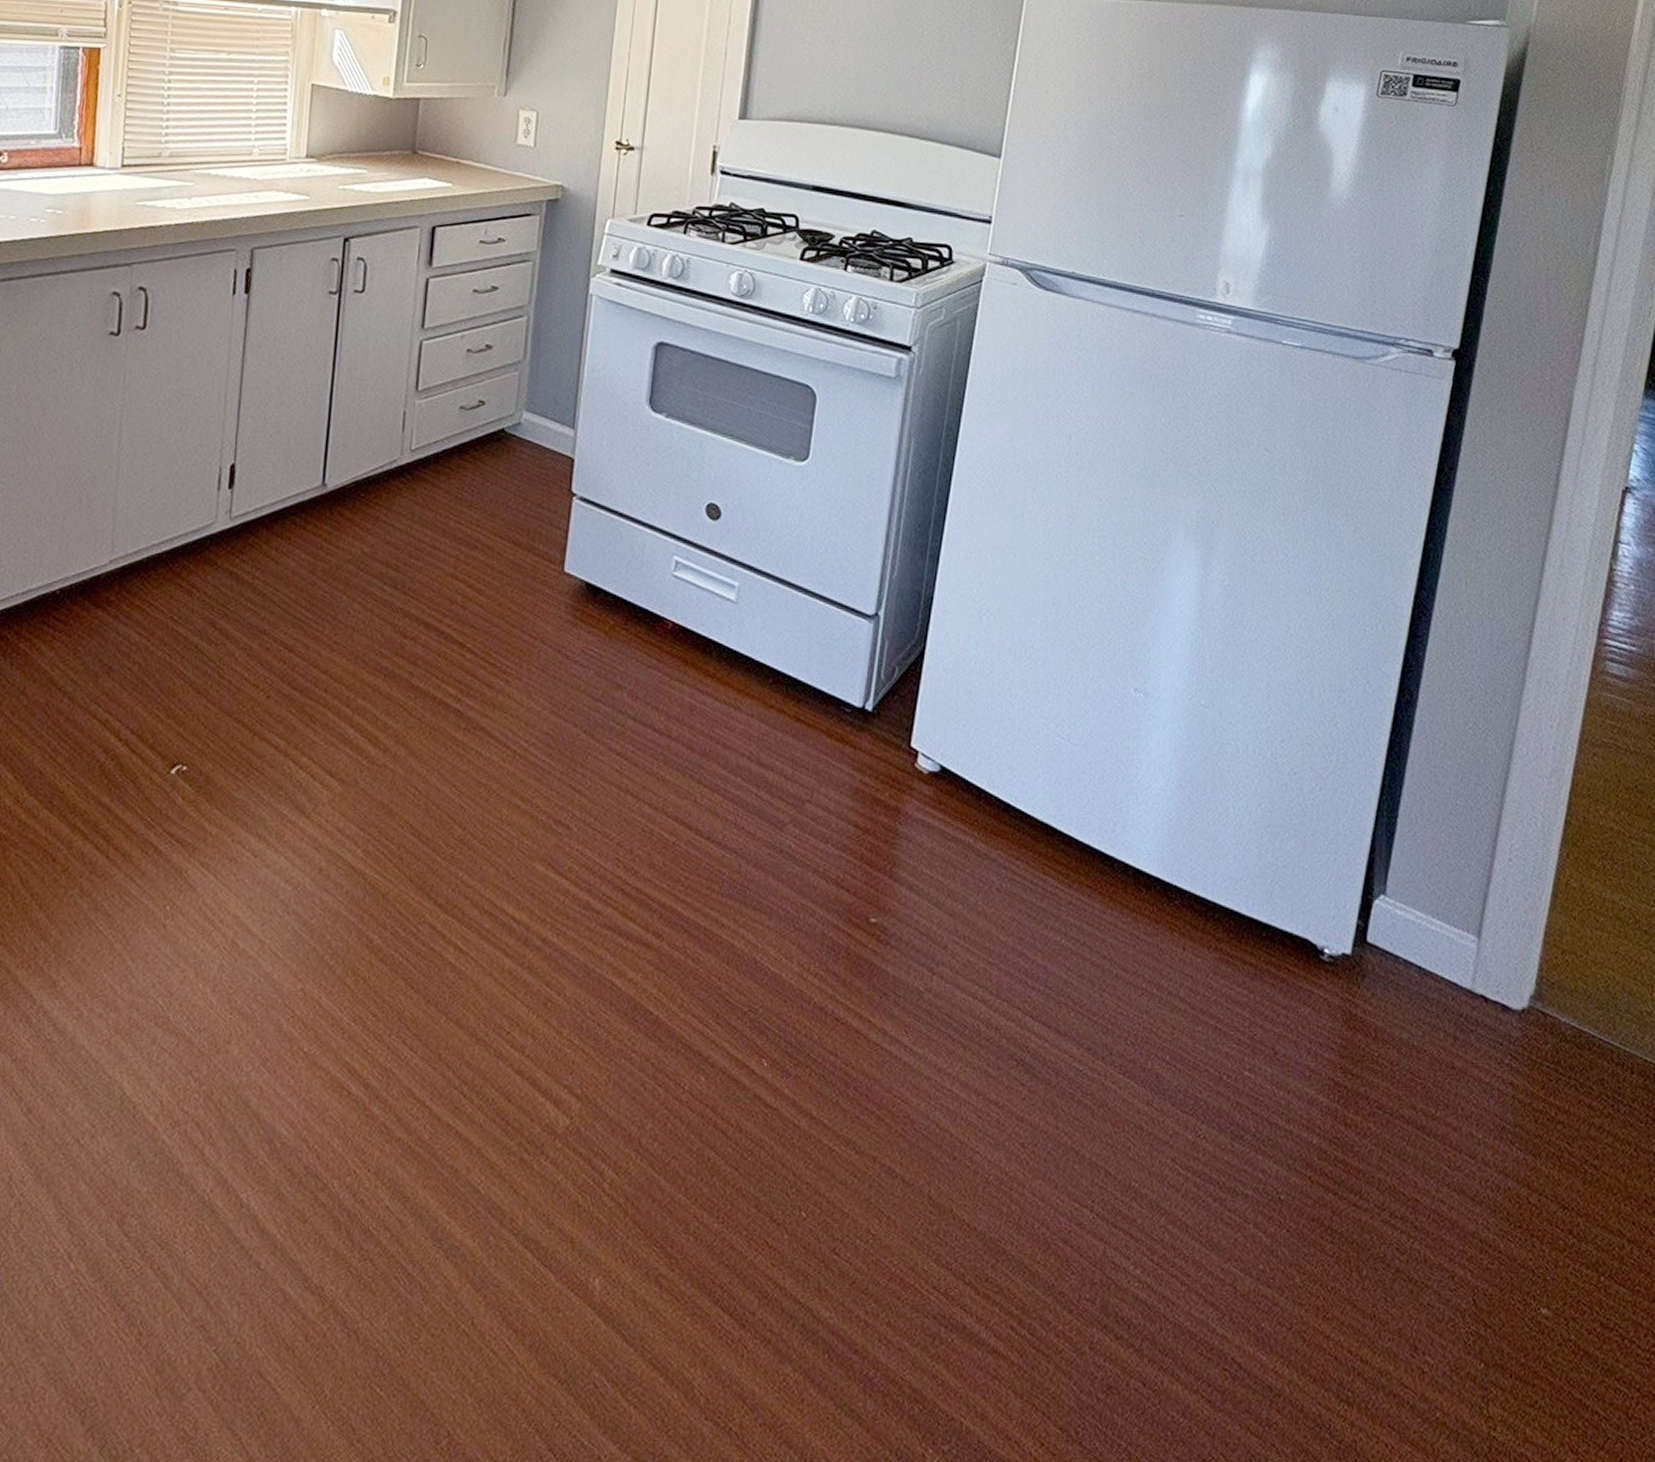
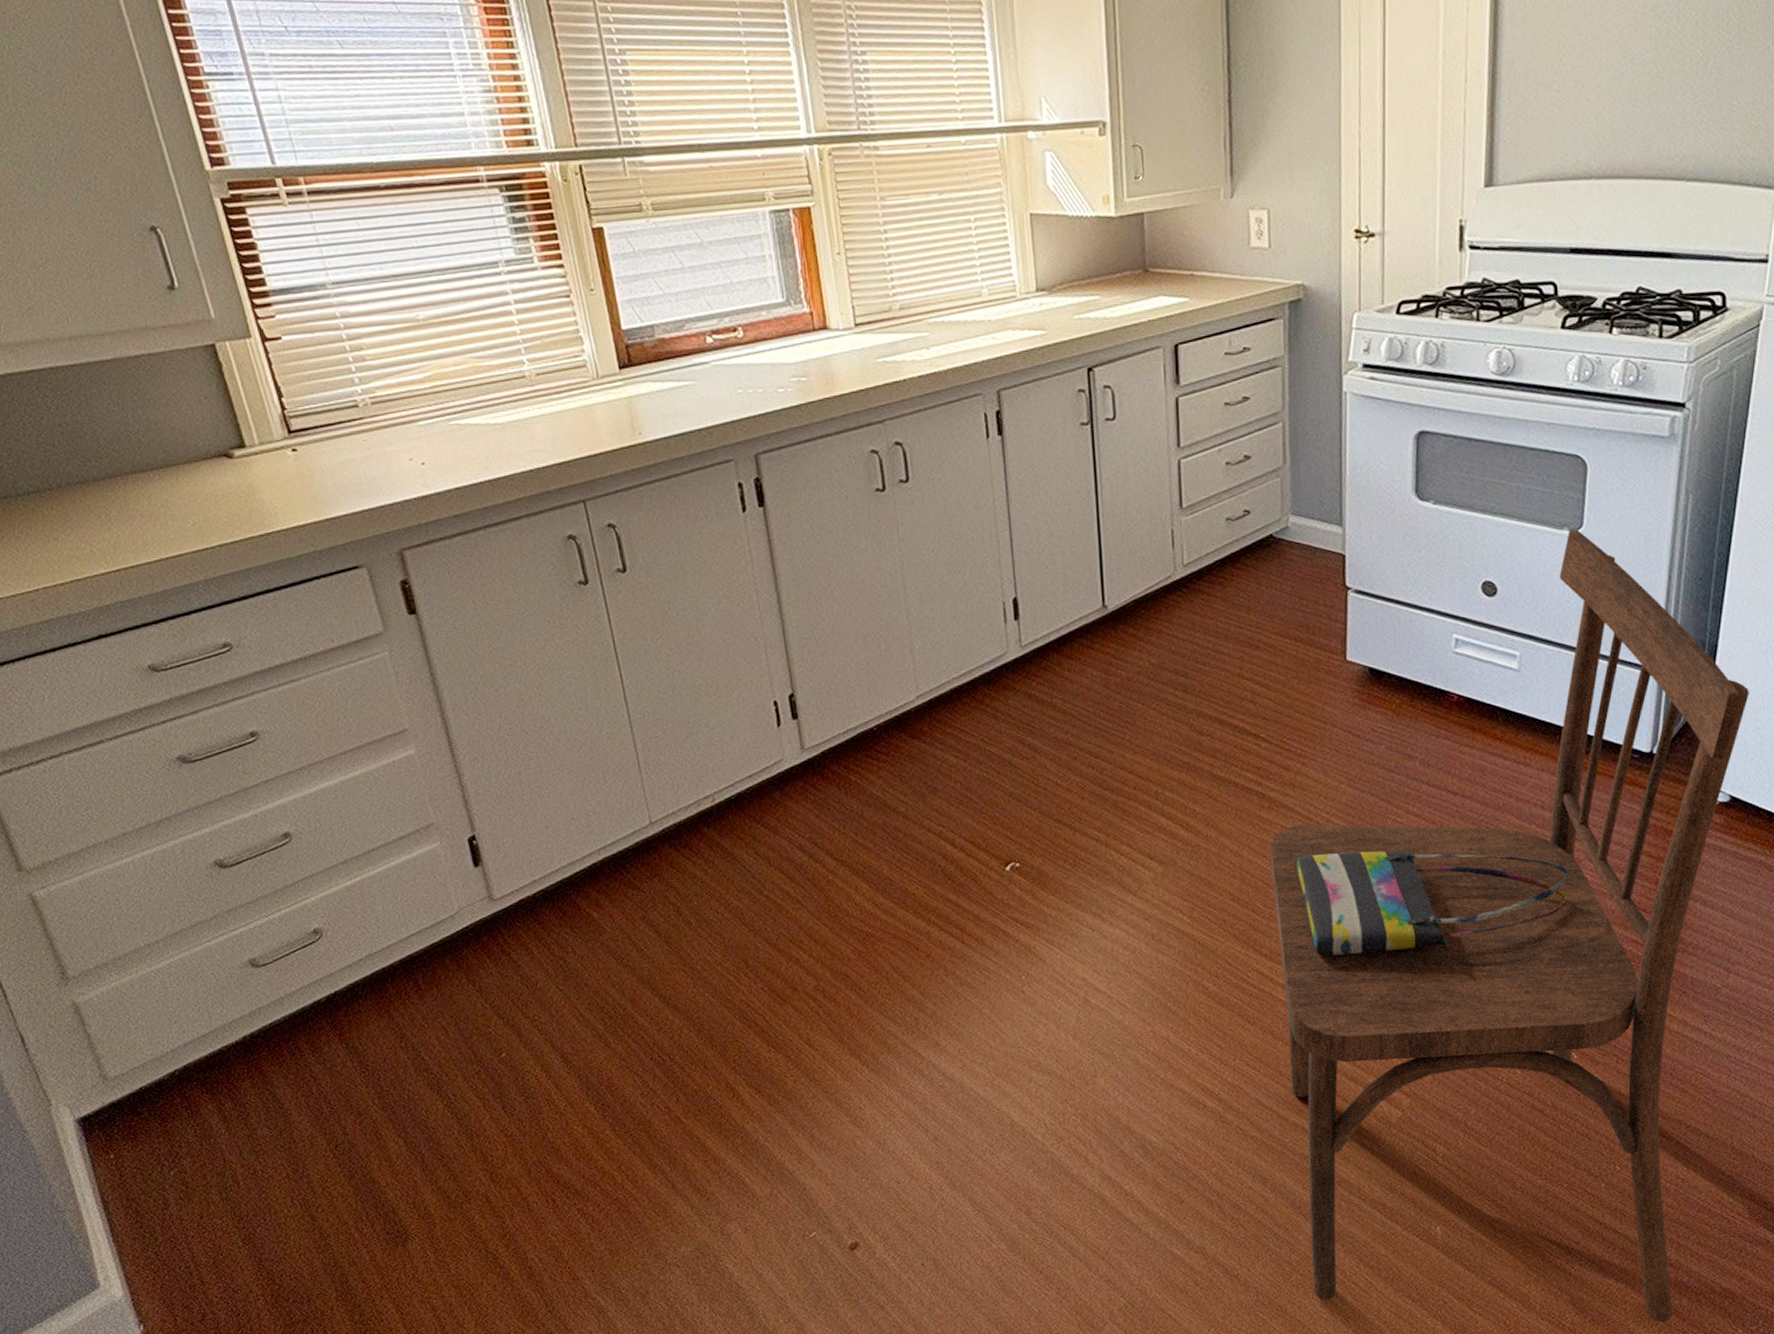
dining chair: none [443,459,962,1433] -> present [1270,529,1749,1323]
tote bag: none [486,788,772,922] -> present [1296,850,1568,956]

